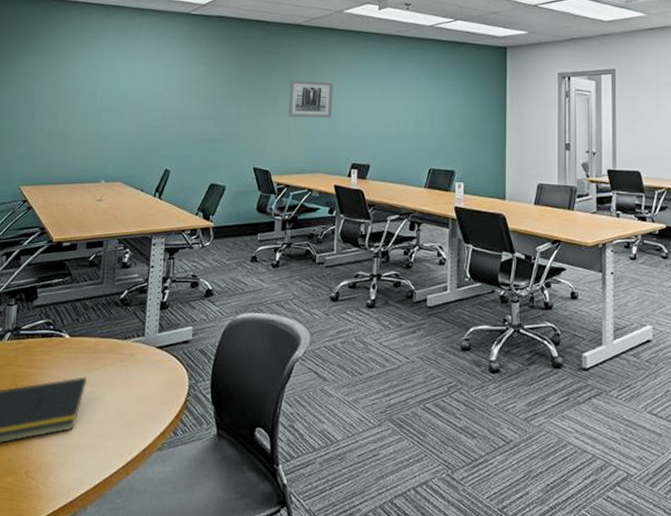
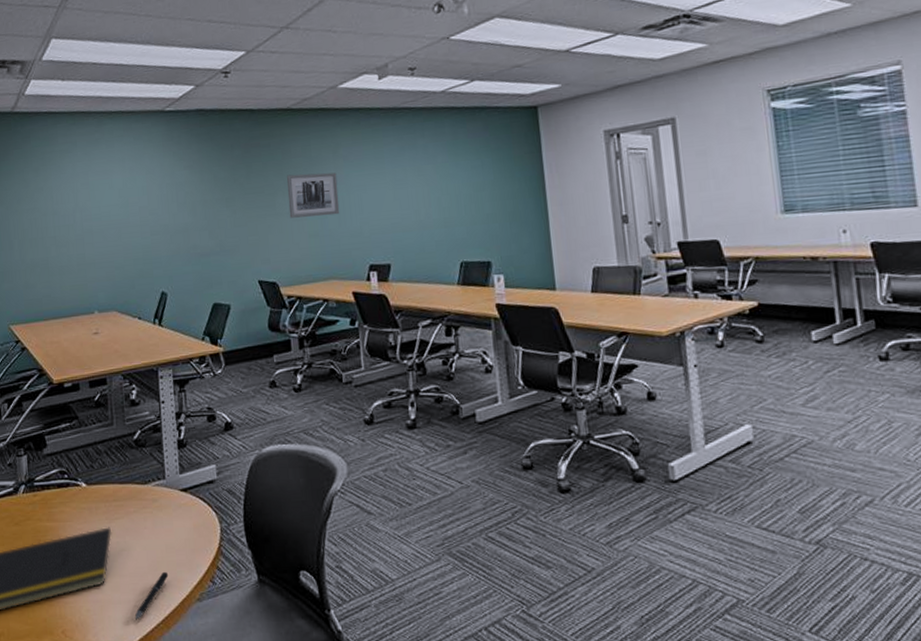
pen: none [98,421,135,465] -> present [135,571,169,620]

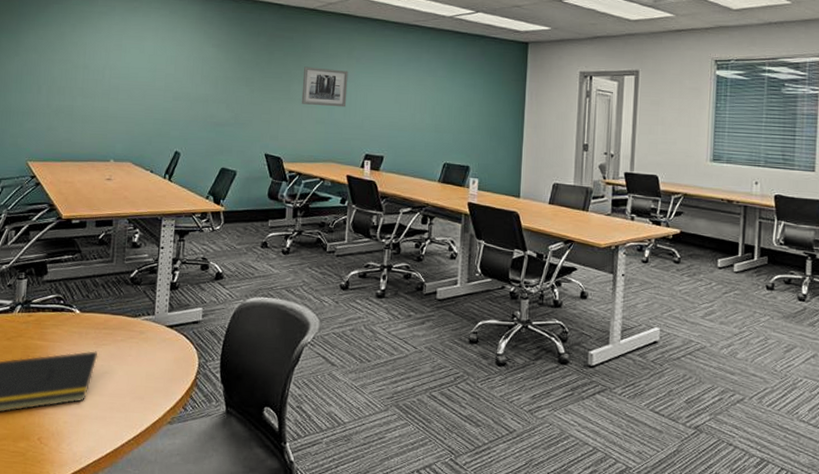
pen: present [135,571,169,620] -> none [109,395,145,435]

